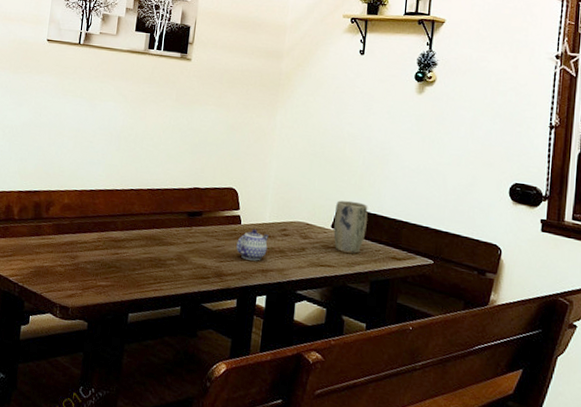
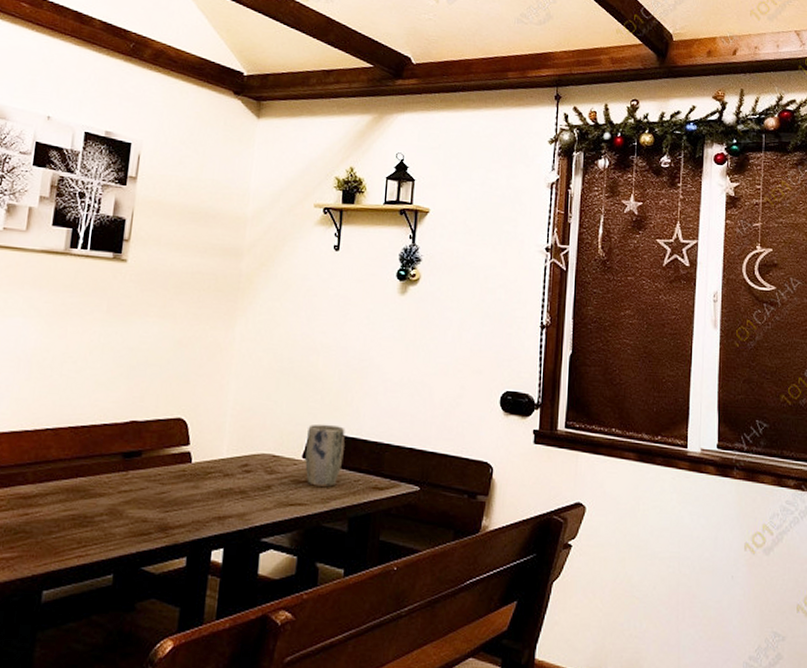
teapot: present [236,229,269,261] -> none [185,467,226,507]

